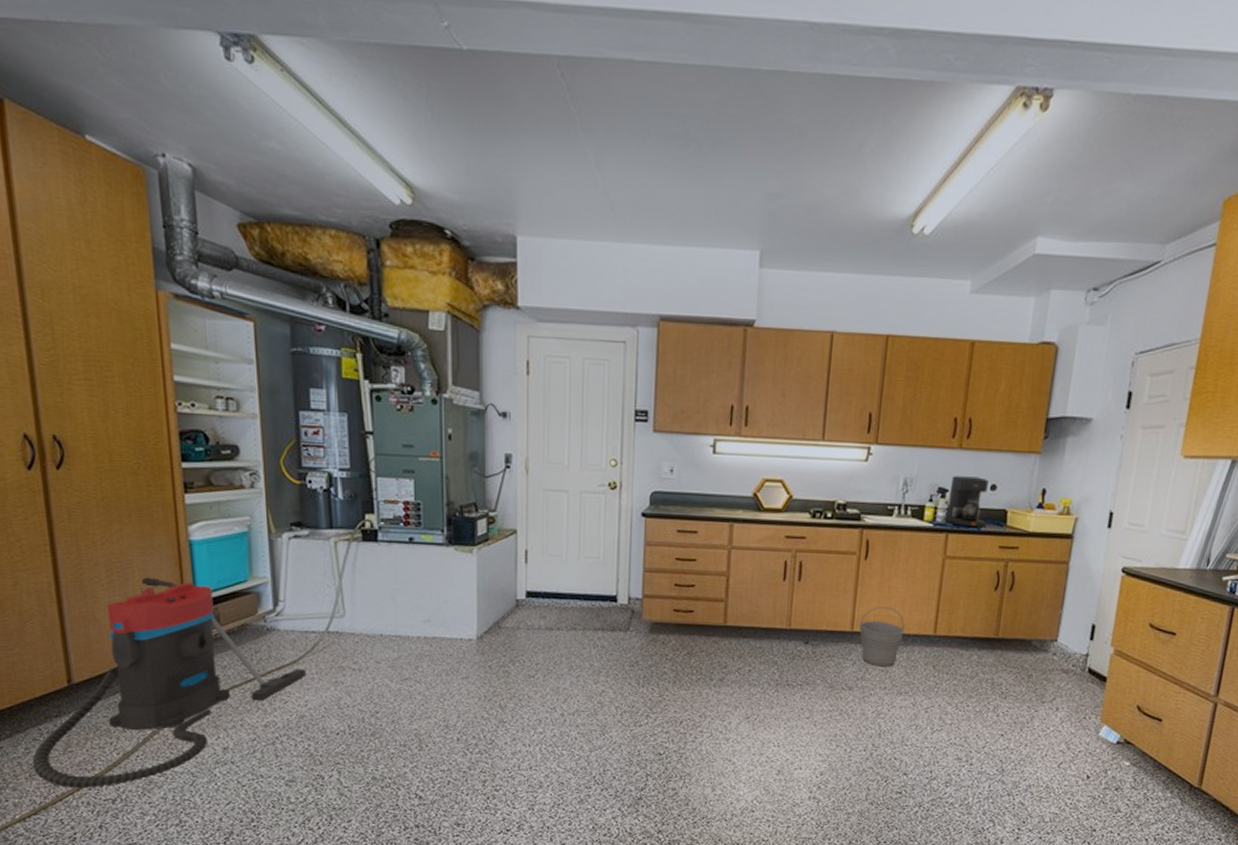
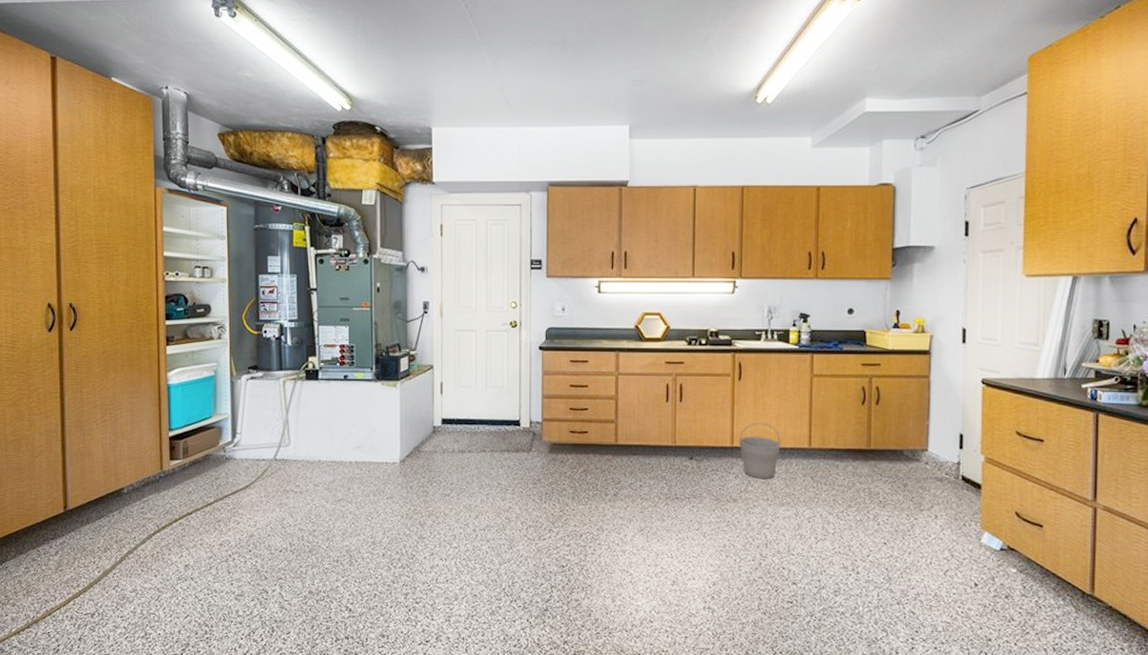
vacuum cleaner: present [32,577,307,789] -> none [29,416,257,604]
coffee maker: present [944,476,989,528] -> none [809,302,847,348]

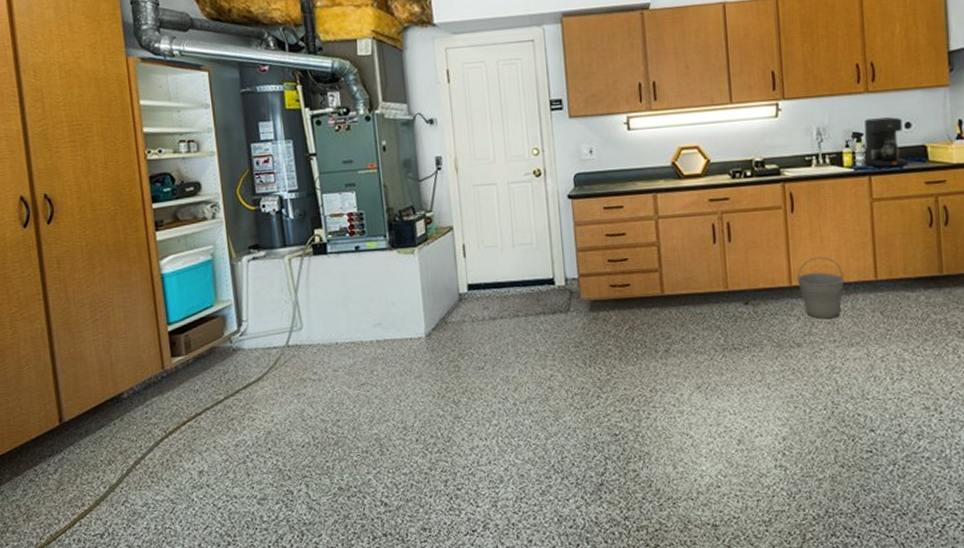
coffee maker: none [809,302,847,348] -> present [864,117,908,168]

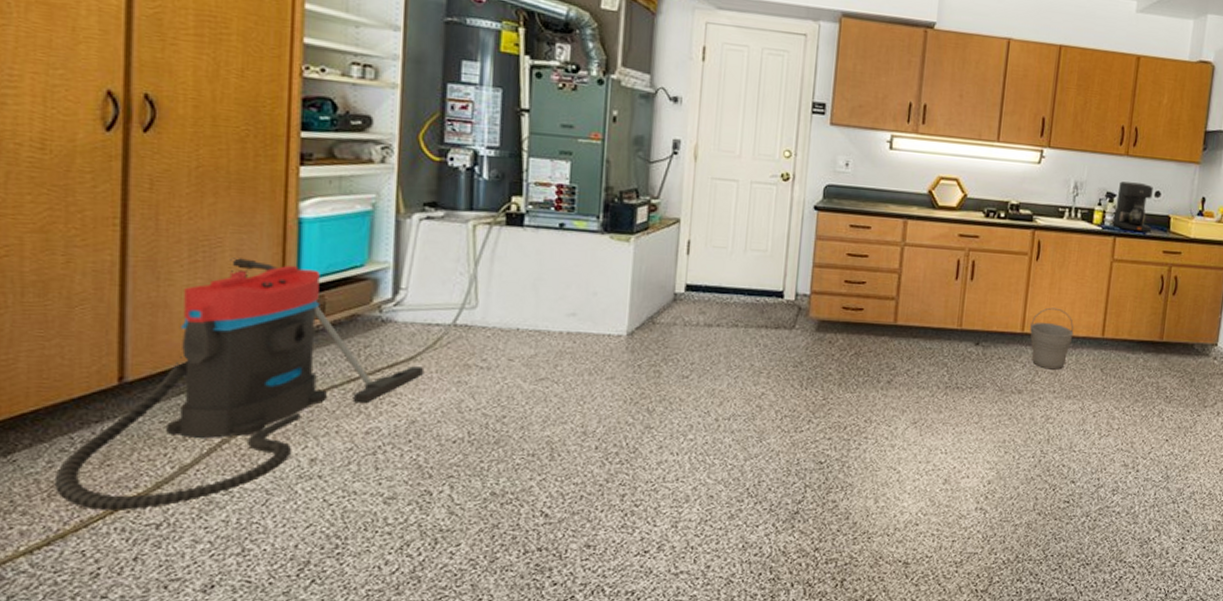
vacuum cleaner: none [29,312,271,527] -> present [54,258,425,512]

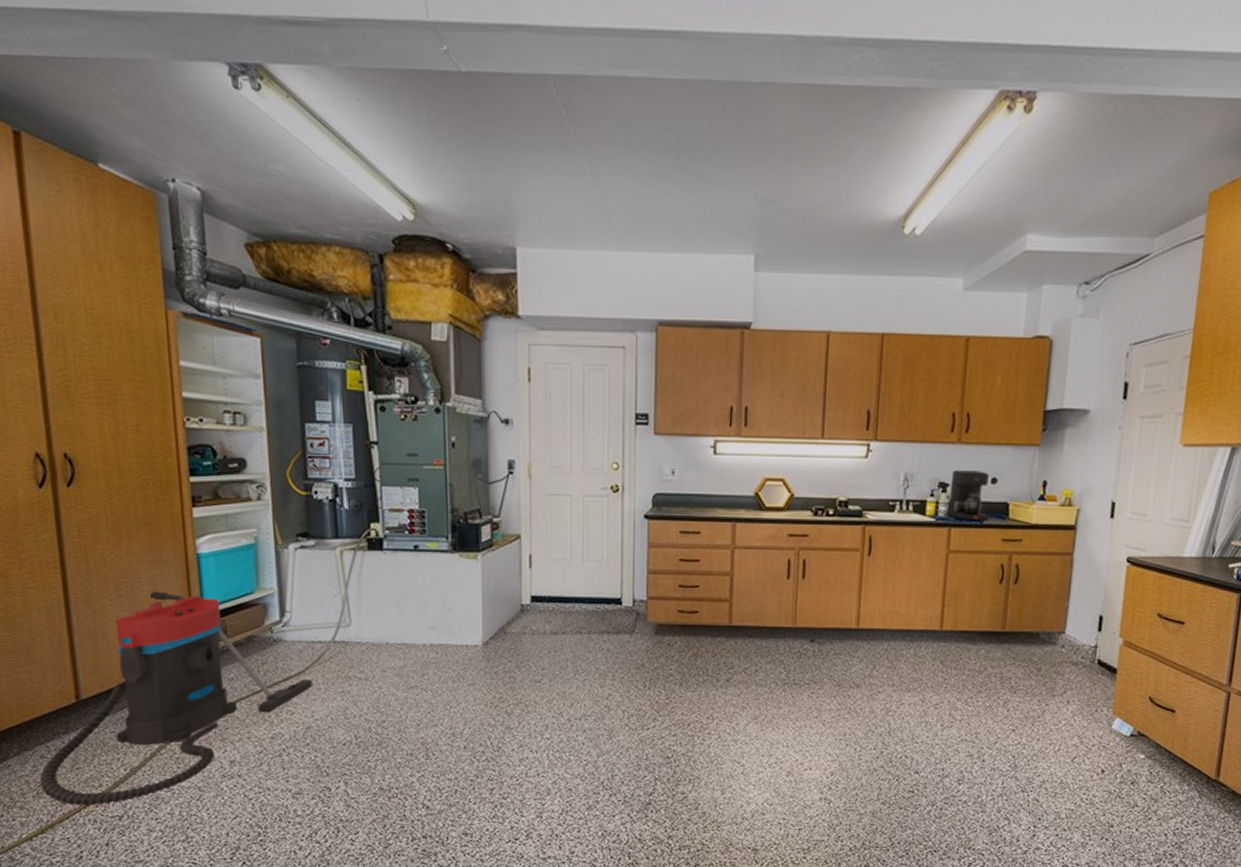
bucket: present [1029,307,1074,370] -> none [865,602,911,664]

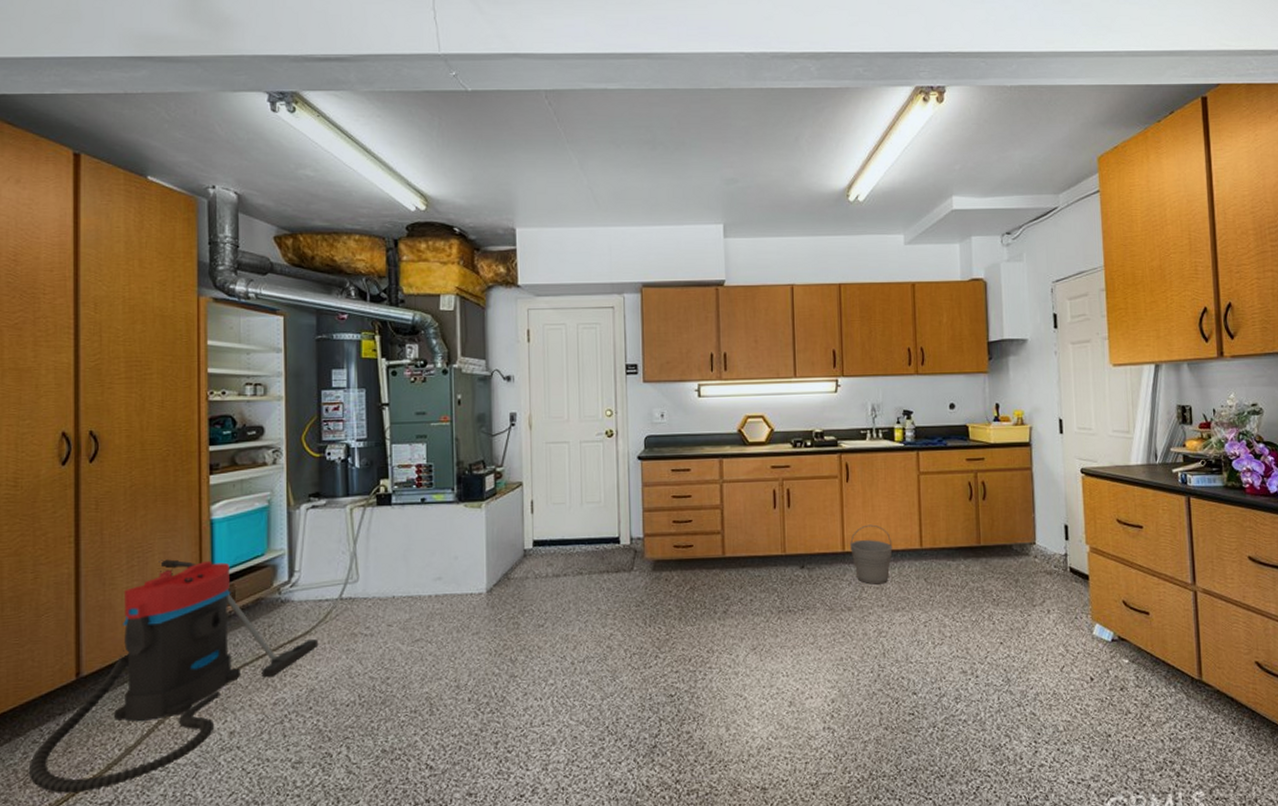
bucket: none [865,602,911,664] -> present [850,524,893,585]
coffee maker: present [946,470,989,522] -> none [913,398,951,445]

